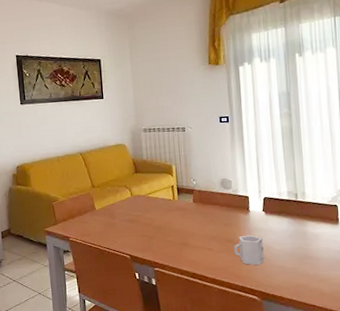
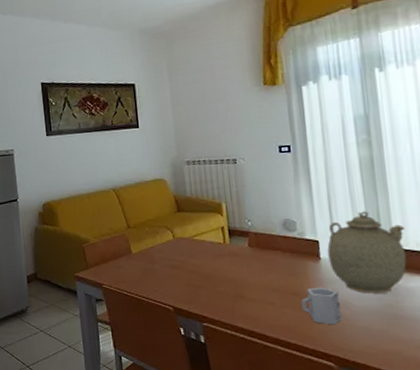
teapot: none [255,171,315,239] -> present [327,211,407,294]

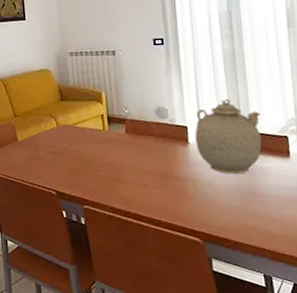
cup: present [301,287,342,325] -> none [172,169,206,204]

